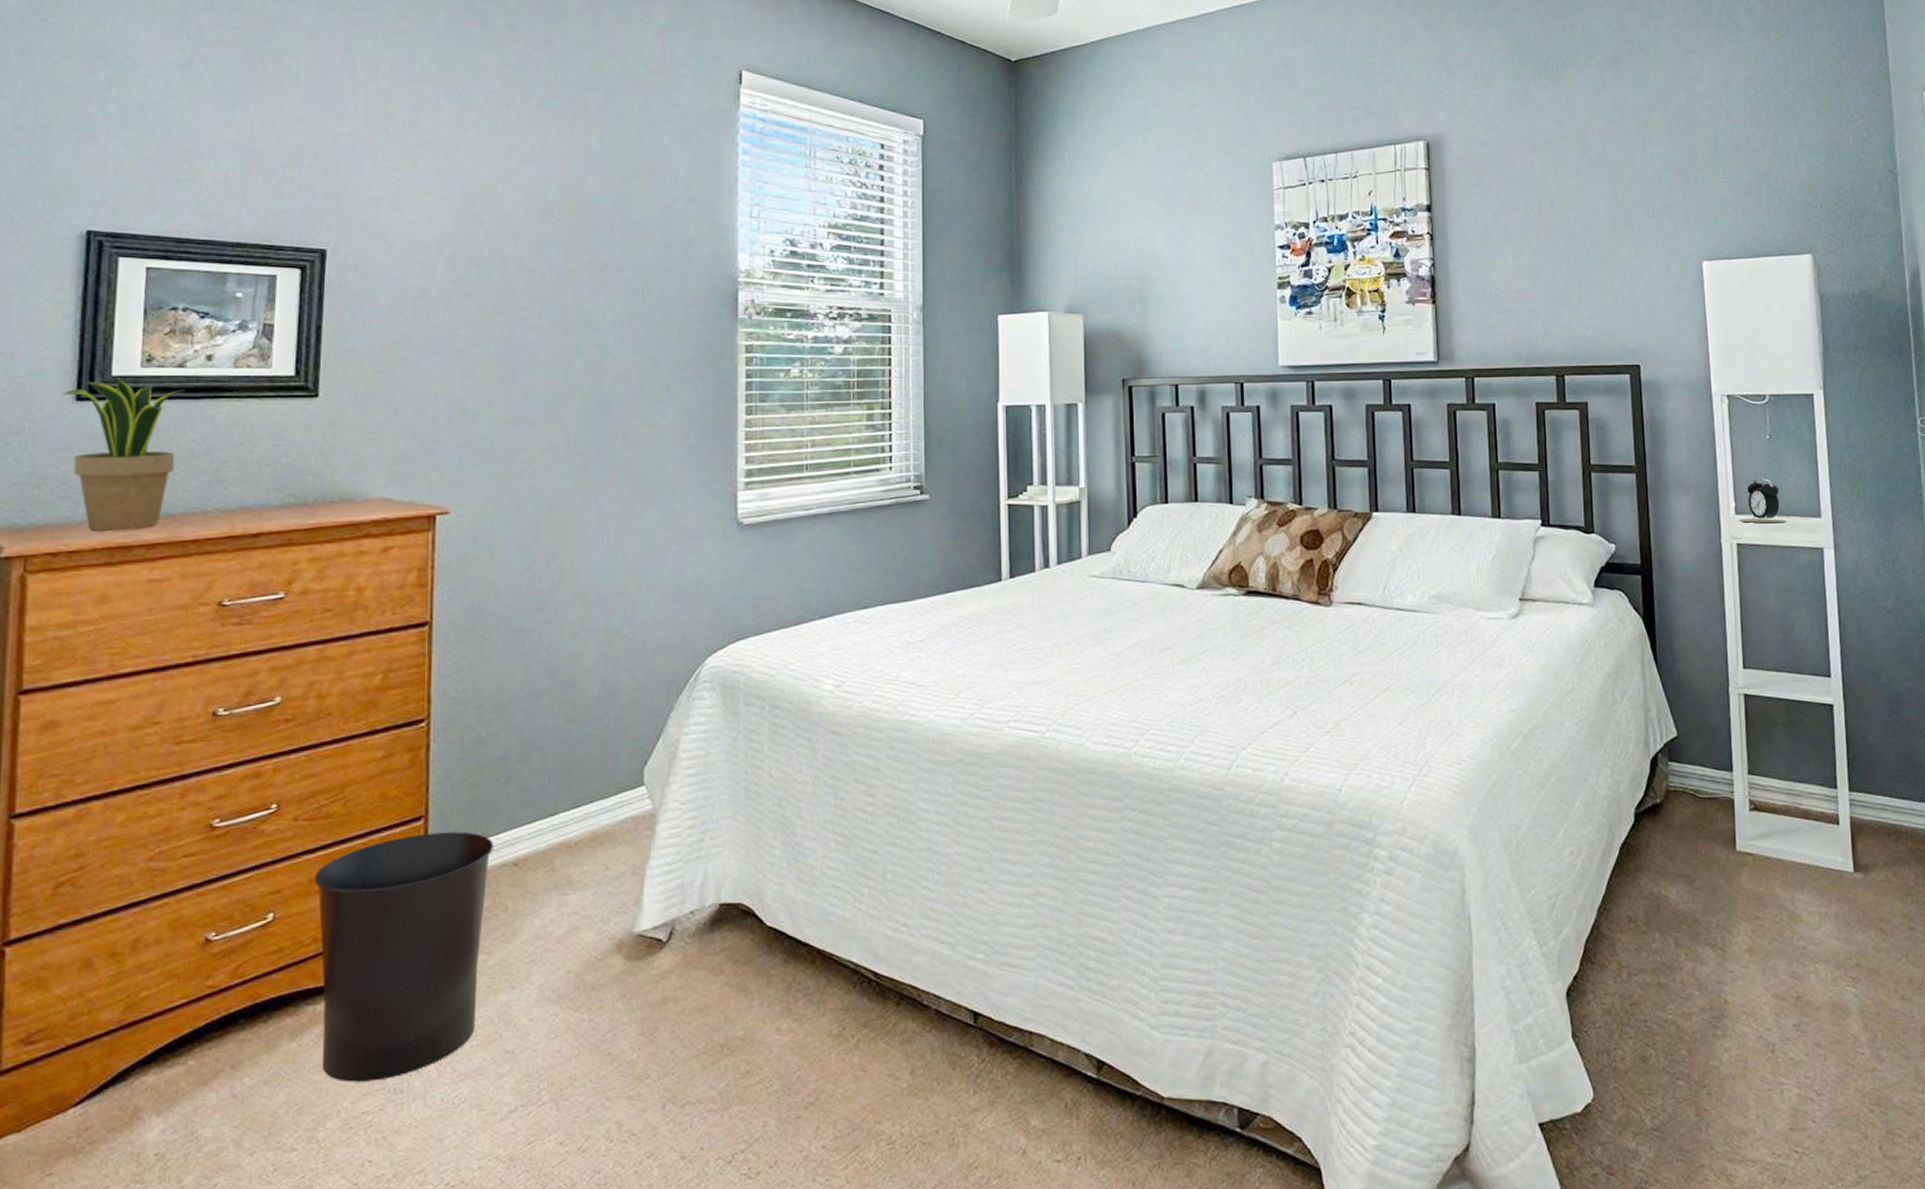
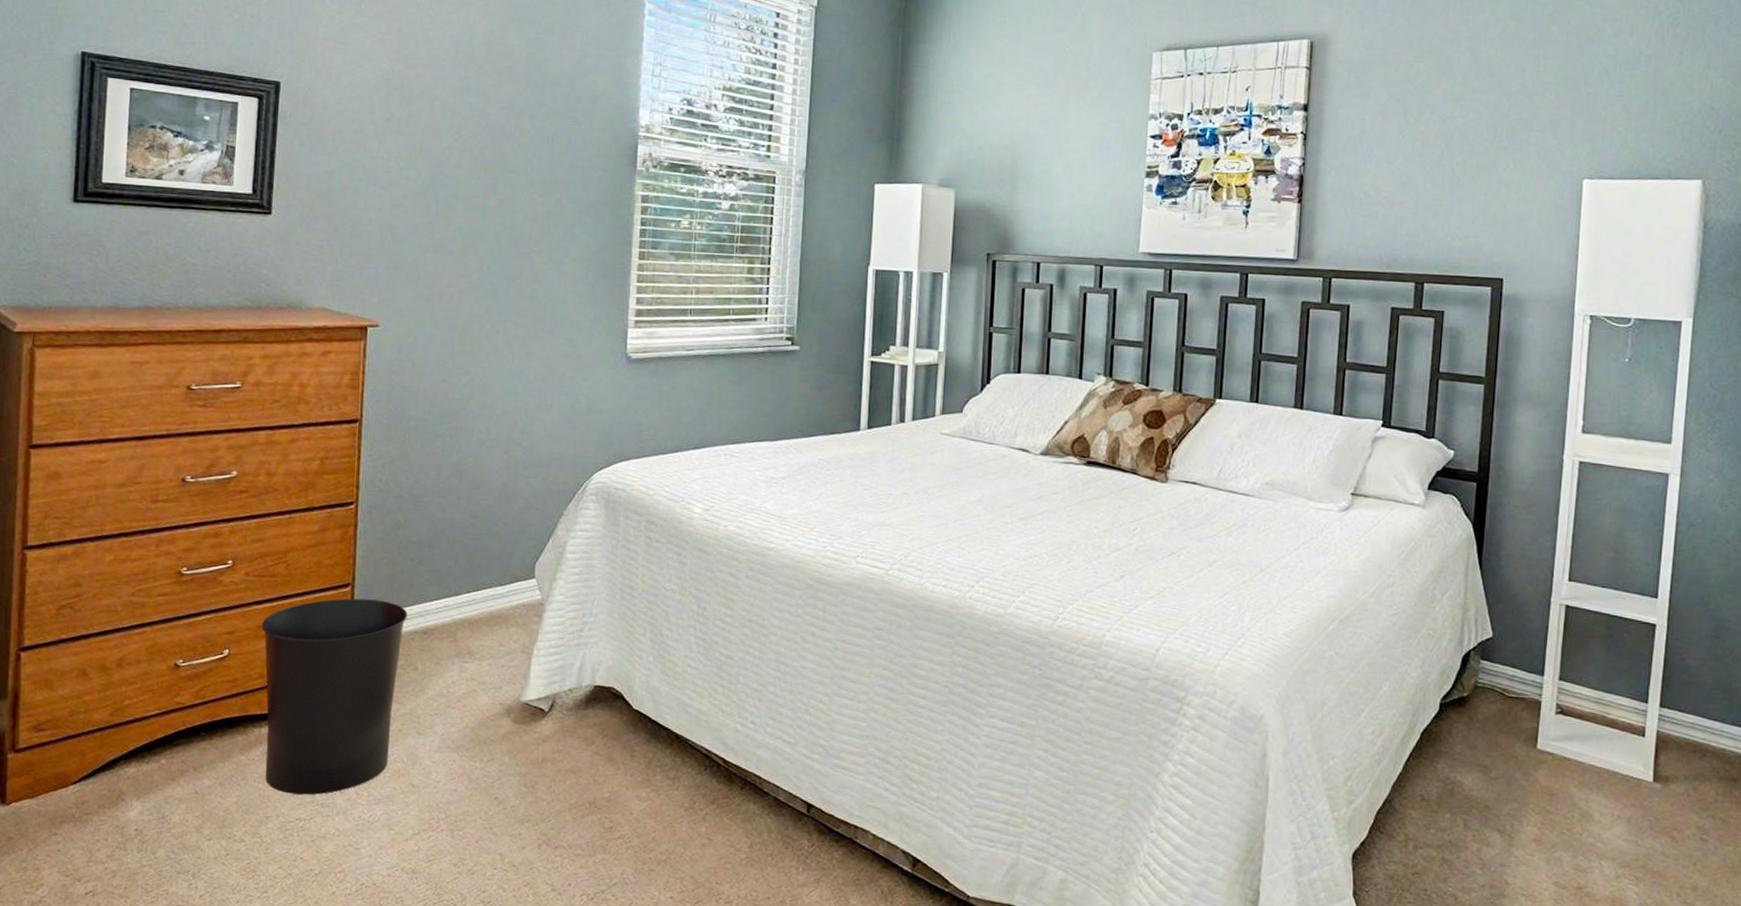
potted plant: present [62,378,185,531] -> none [62,185,162,318]
alarm clock: present [1739,478,1787,524] -> none [1585,400,1634,446]

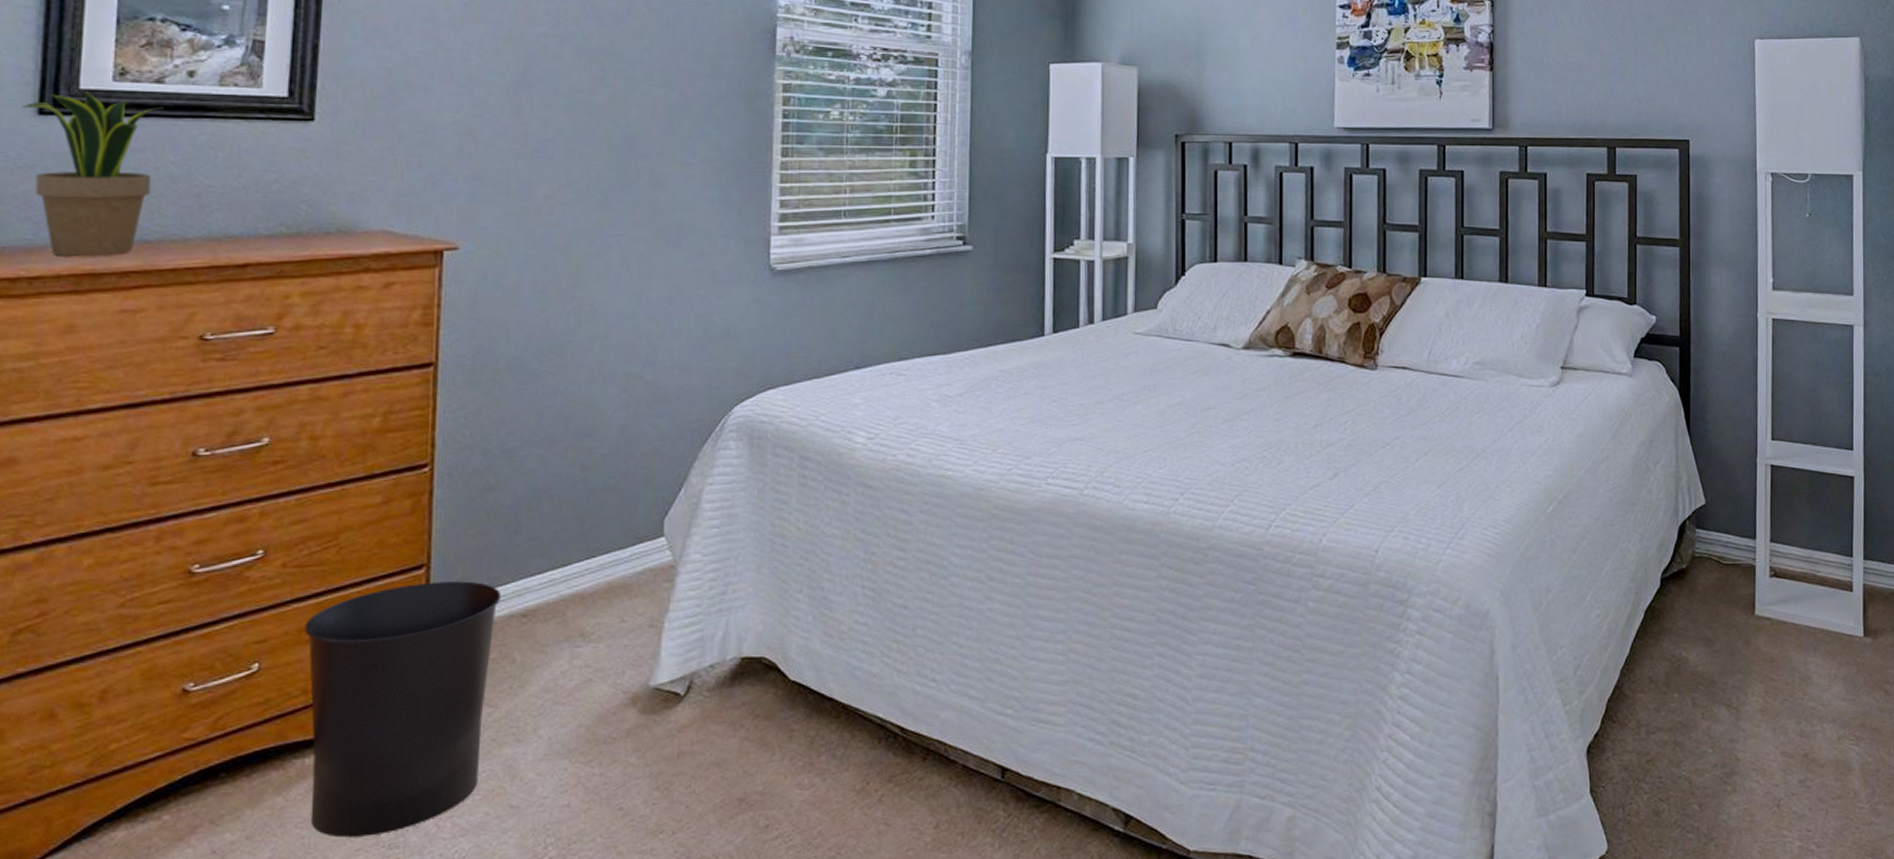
potted plant: none [62,185,162,318] -> present [22,92,164,256]

